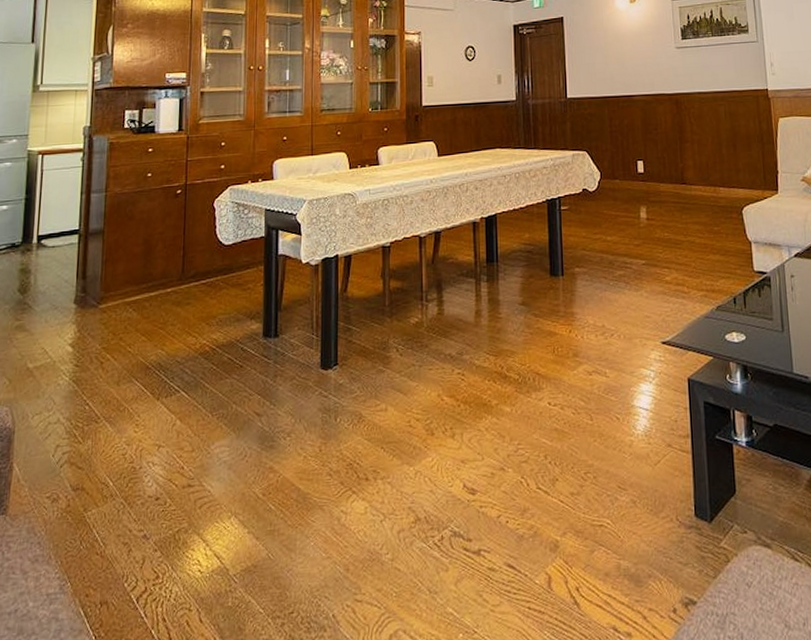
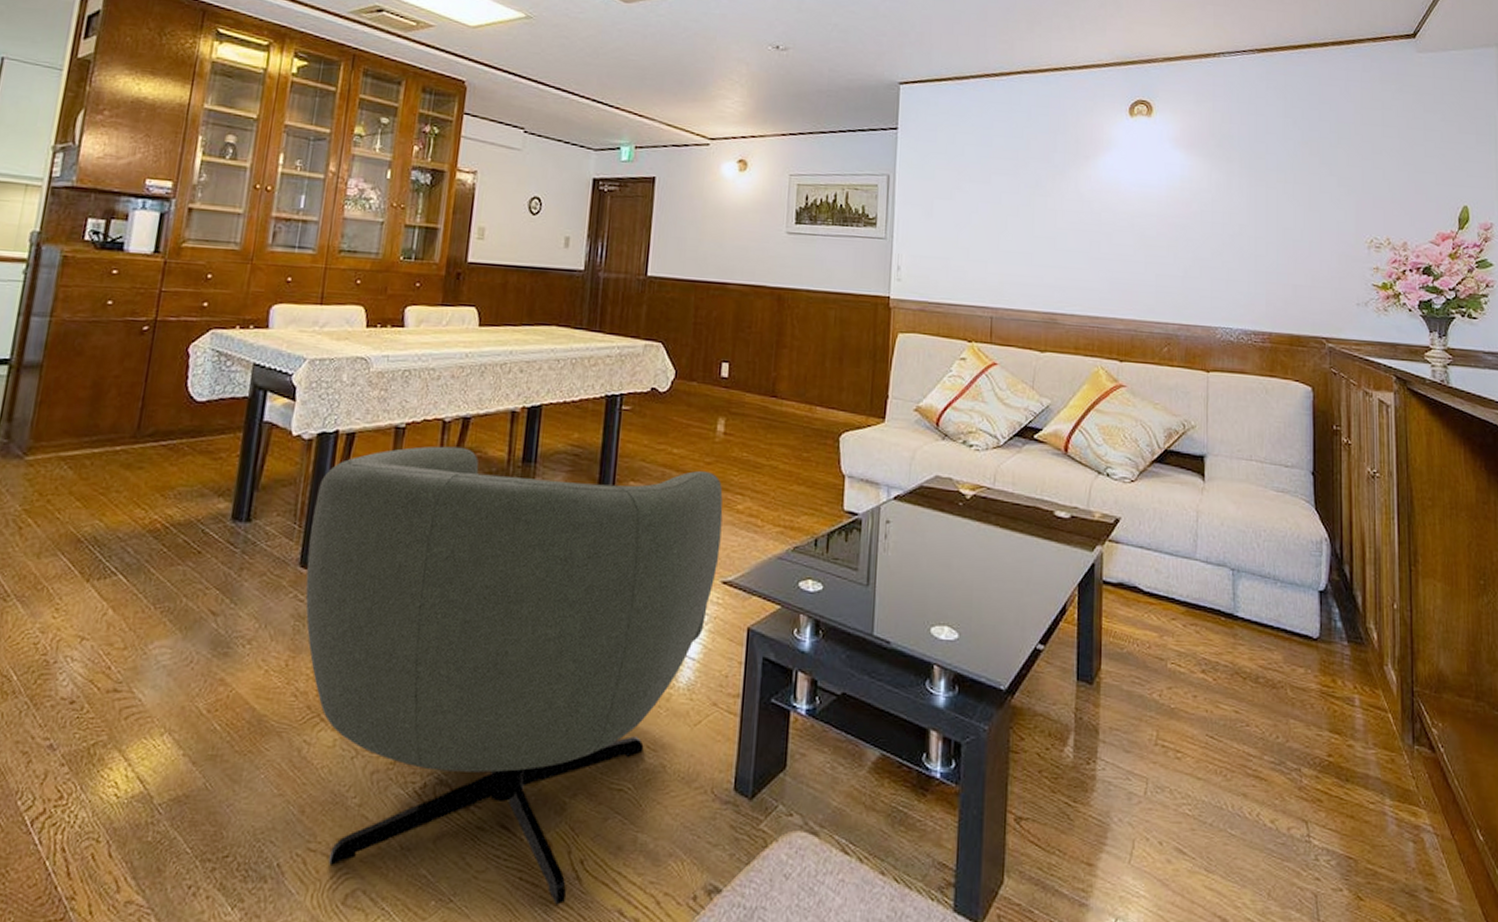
armchair: none [326,251,657,628] -> present [305,446,723,905]

